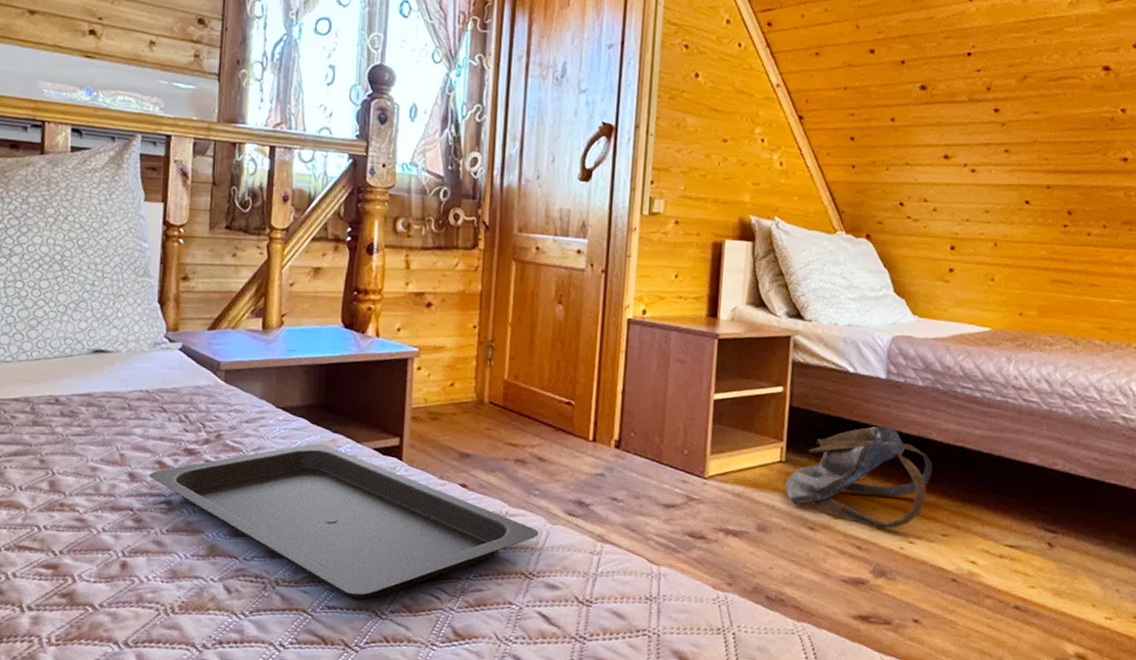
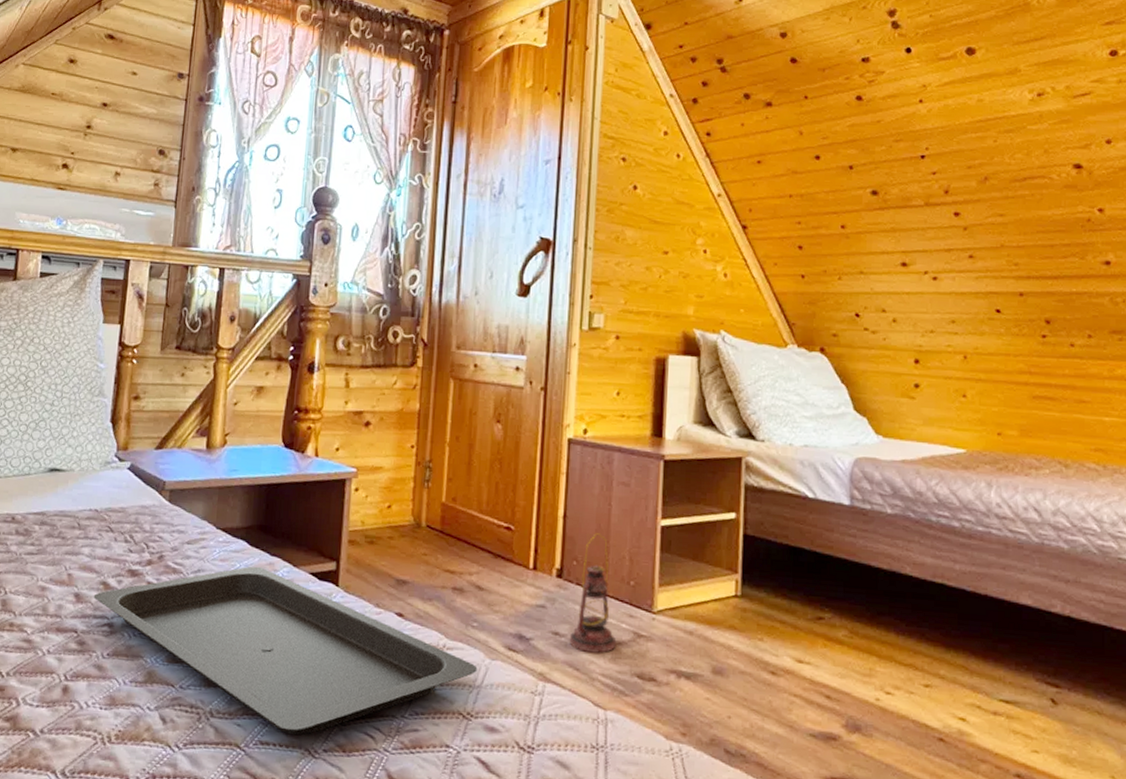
lantern: none [627,407,669,516] -> present [570,533,616,653]
backpack: present [785,425,933,529] -> none [741,557,909,676]

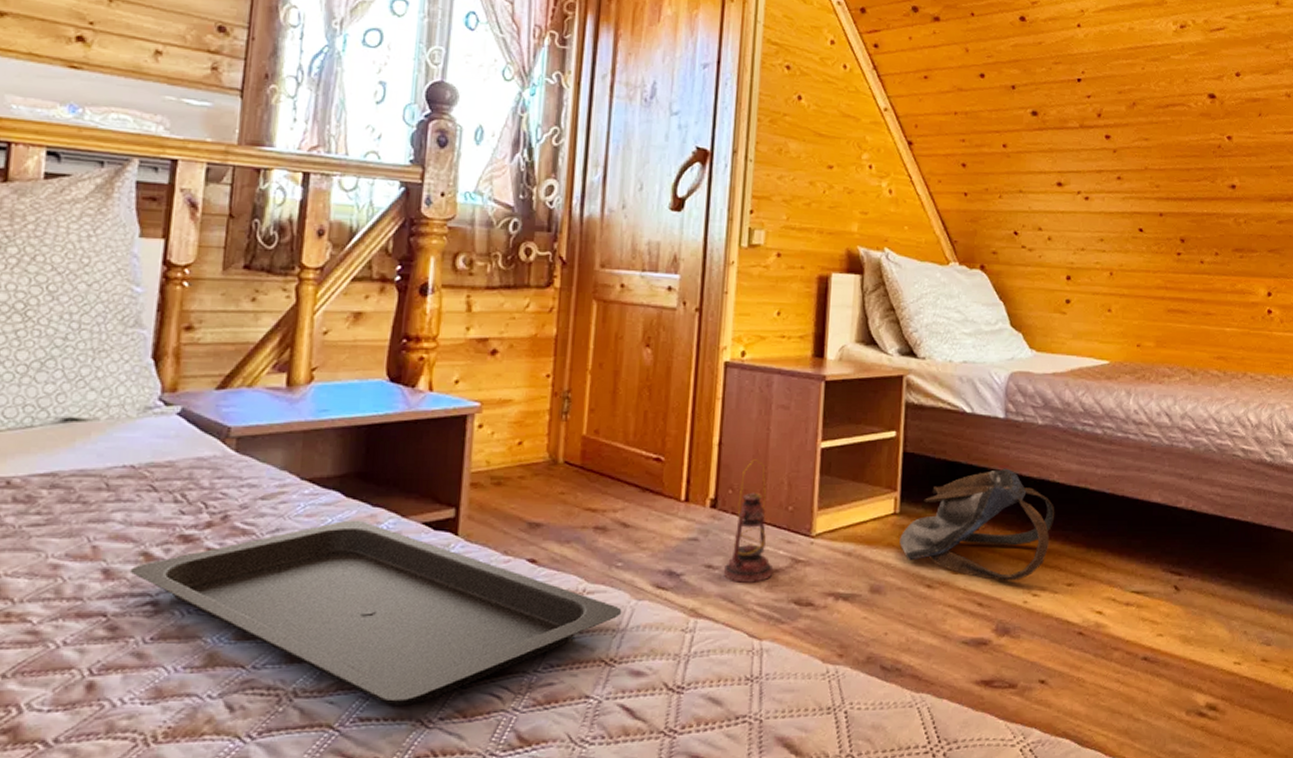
backpack: none [741,557,909,676] -> present [899,468,1055,581]

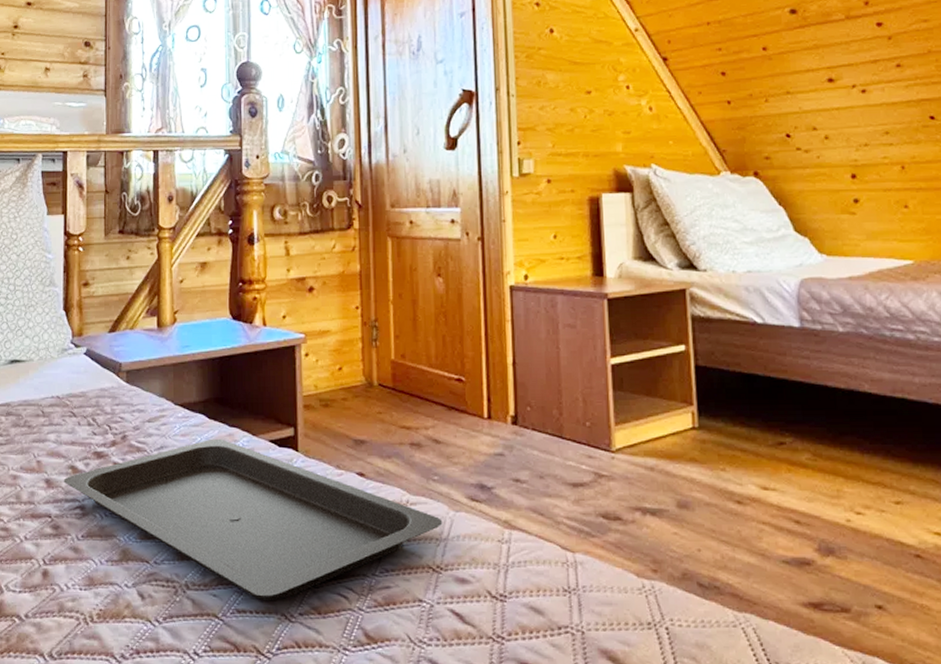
lantern: present [724,459,772,583] -> none [531,377,577,496]
backpack: present [899,468,1055,581] -> none [702,379,871,498]

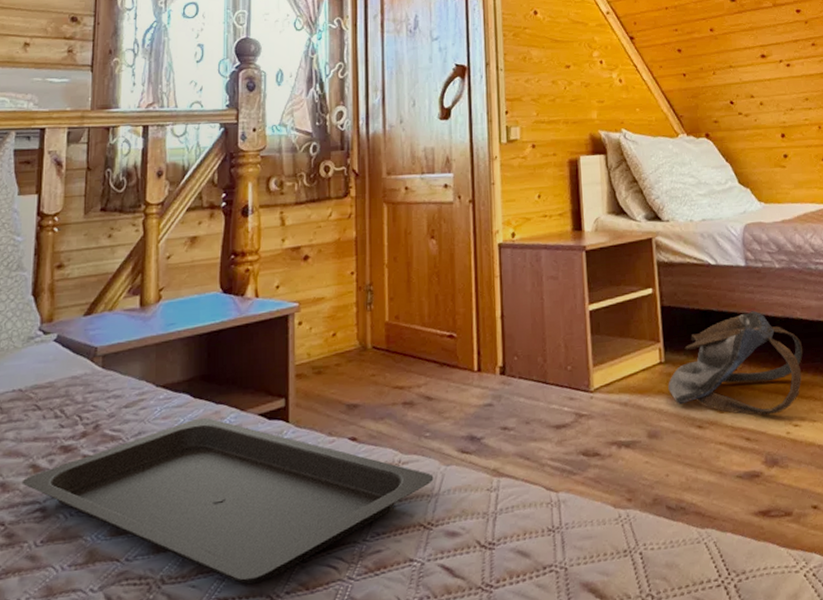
backpack: none [702,379,871,498] -> present [668,311,803,416]

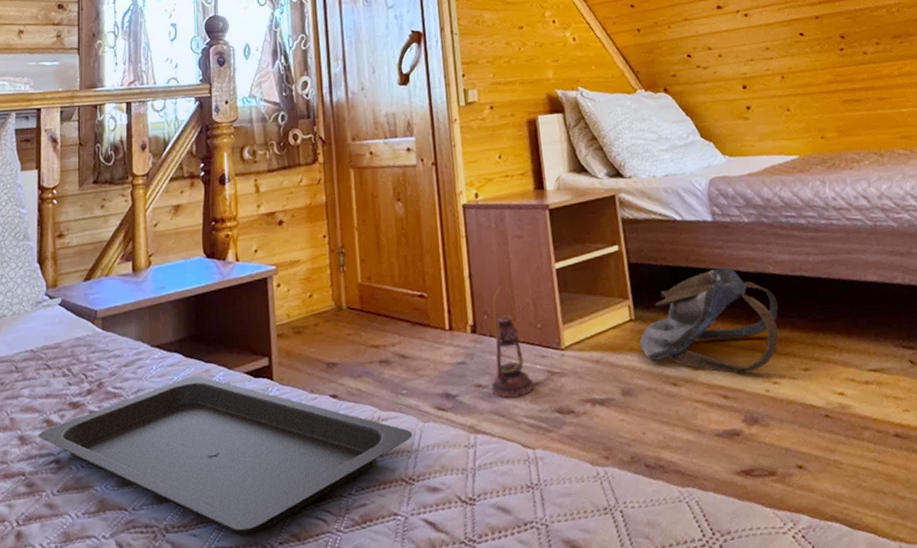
lantern: none [518,327,560,441] -> present [492,286,533,398]

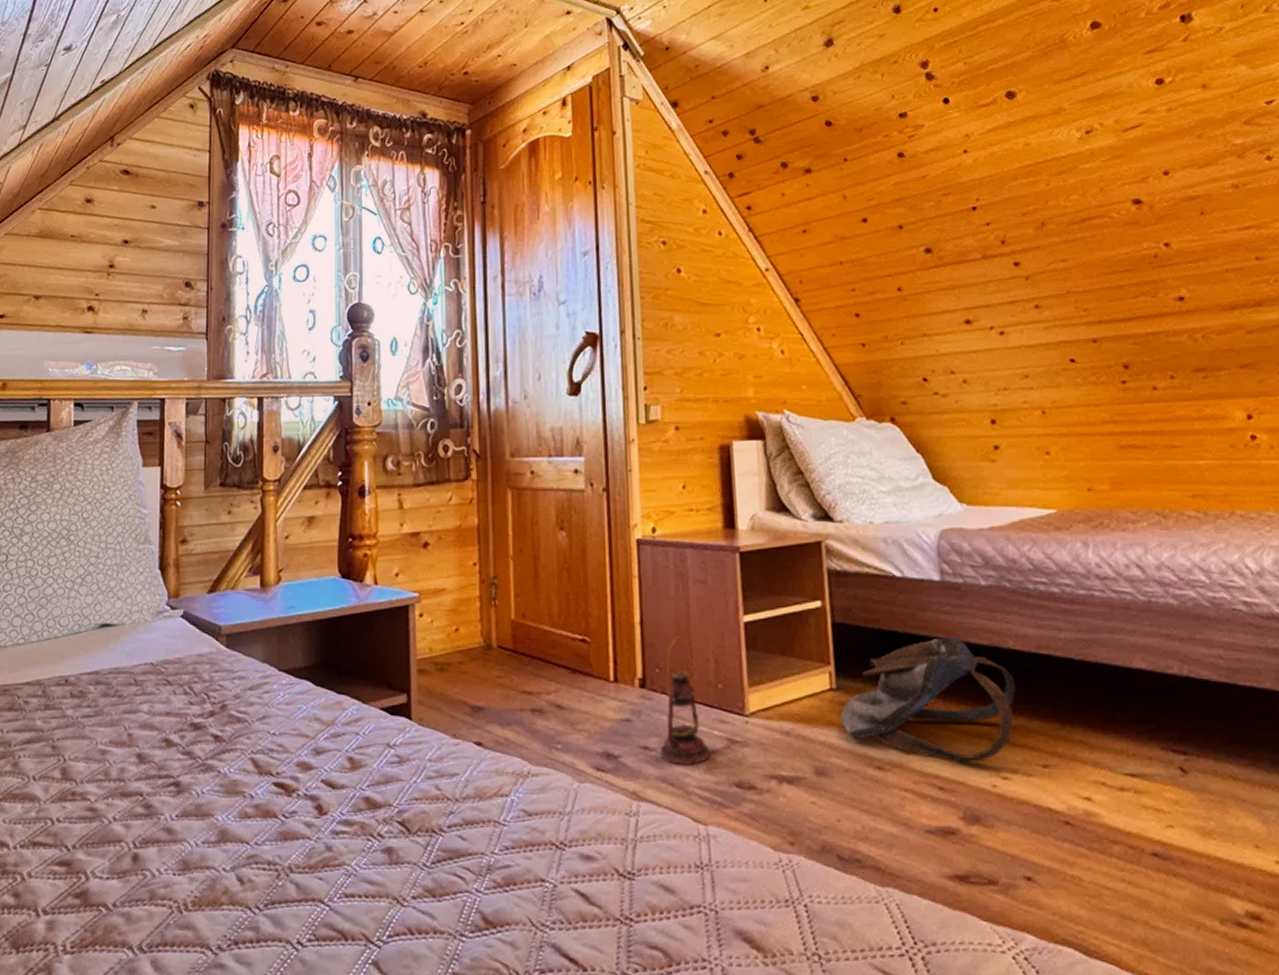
serving tray: present [38,375,413,534] -> none [156,707,566,883]

